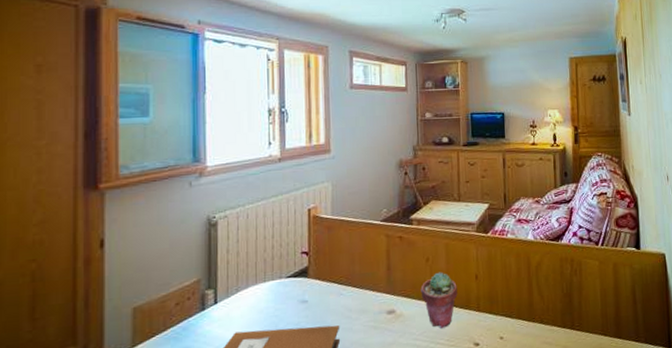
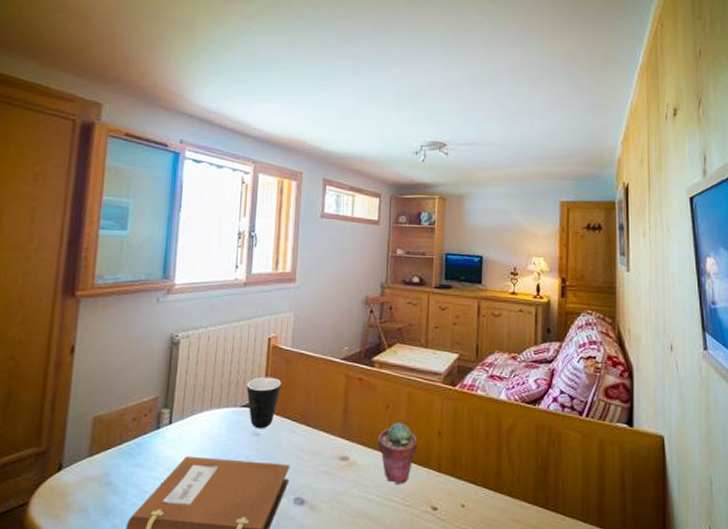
mug: none [290,245,326,297] -> present [246,376,282,429]

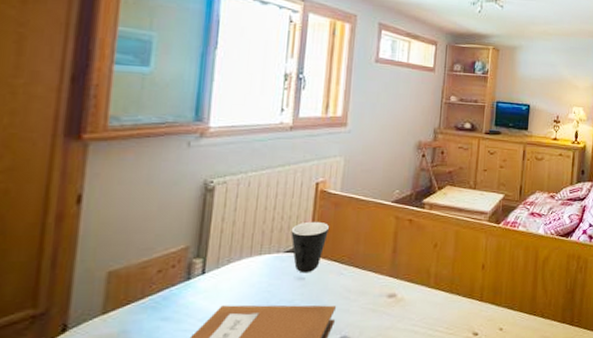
potted succulent: present [377,422,417,484] -> none [424,259,463,316]

